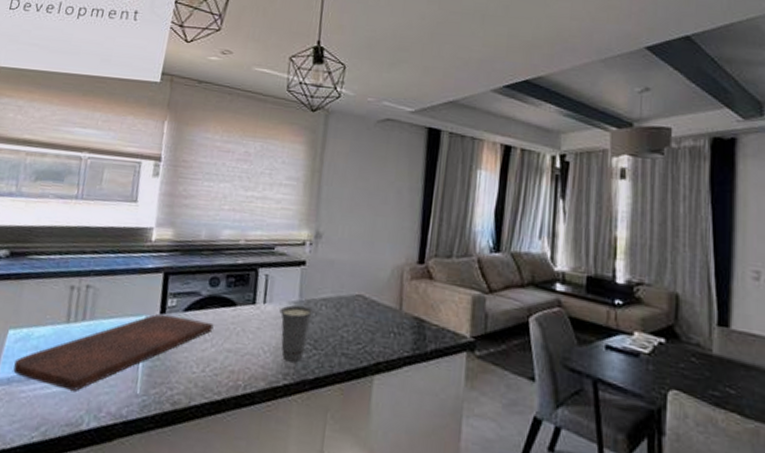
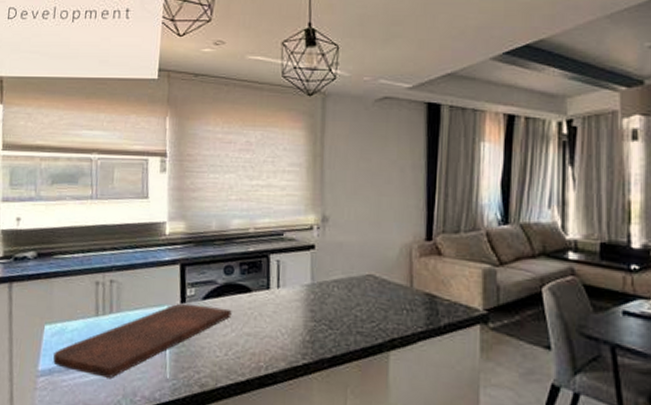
cup: present [279,305,314,362] -> none [293,288,327,343]

